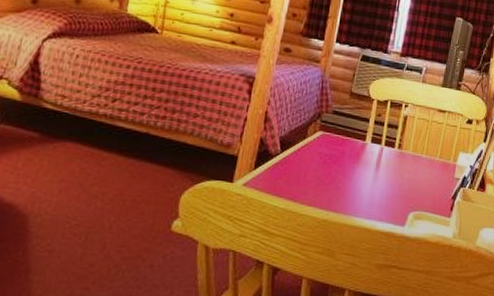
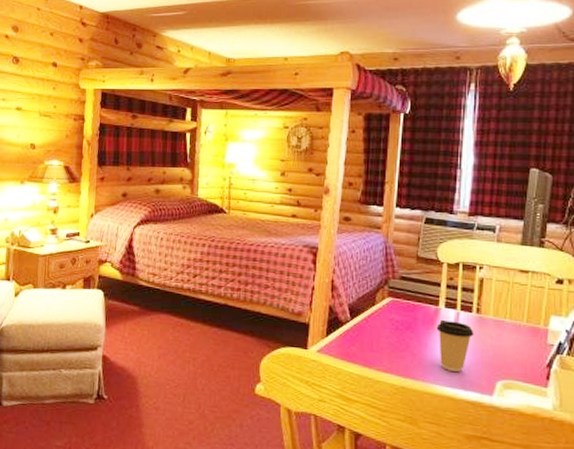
coffee cup: none [361,154,394,204] -> present [436,319,474,372]

